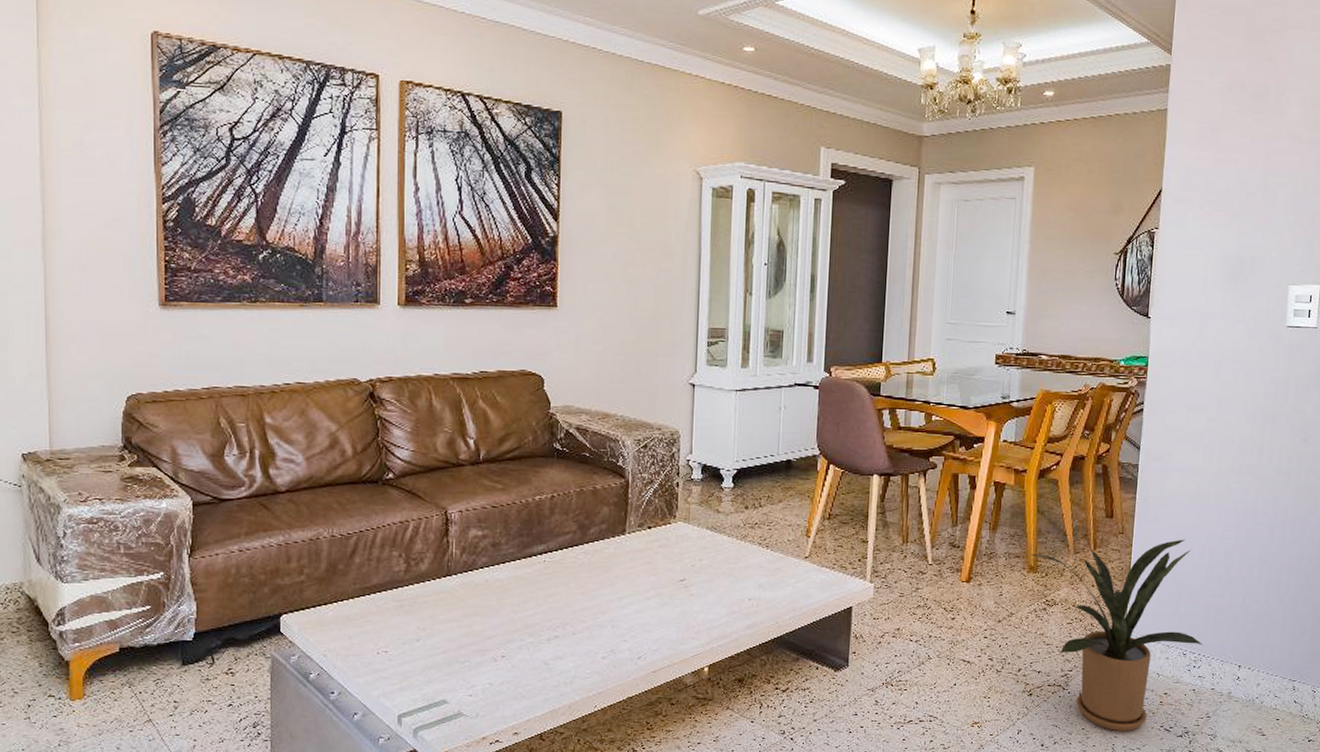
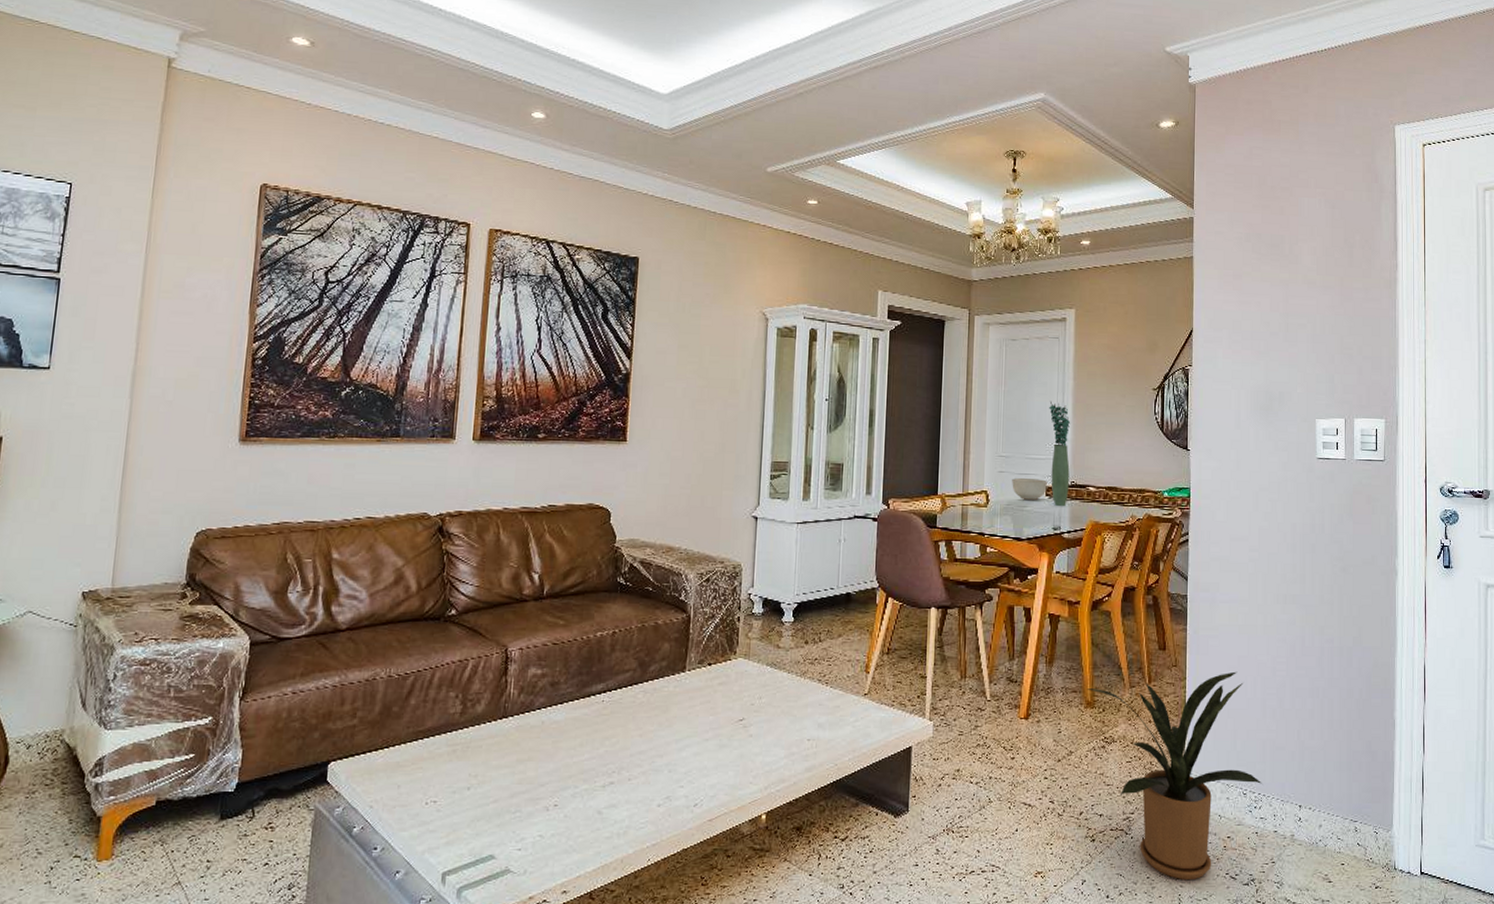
bowl: none [960,346,997,369] -> present [1012,478,1047,501]
vase: none [1001,266,1025,376] -> present [1049,401,1071,507]

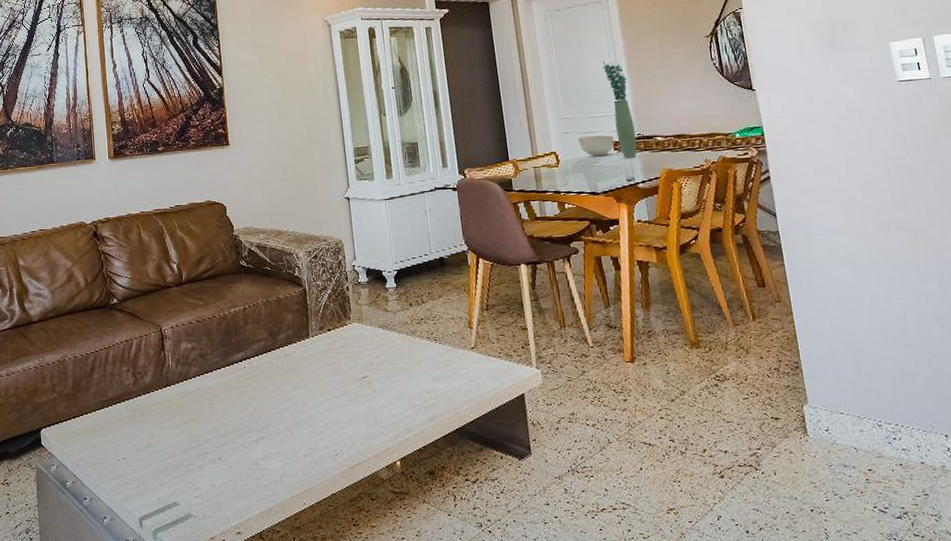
house plant: present [1087,671,1263,881] -> none [689,302,899,515]

